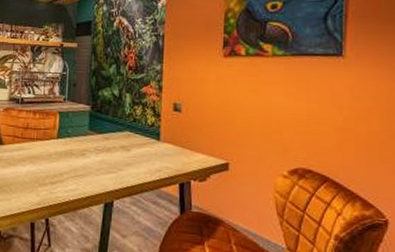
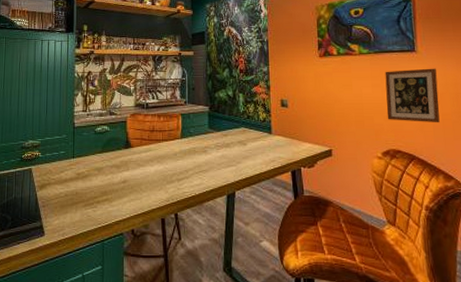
picture frame: none [299,77,366,142] -> present [385,68,440,123]

